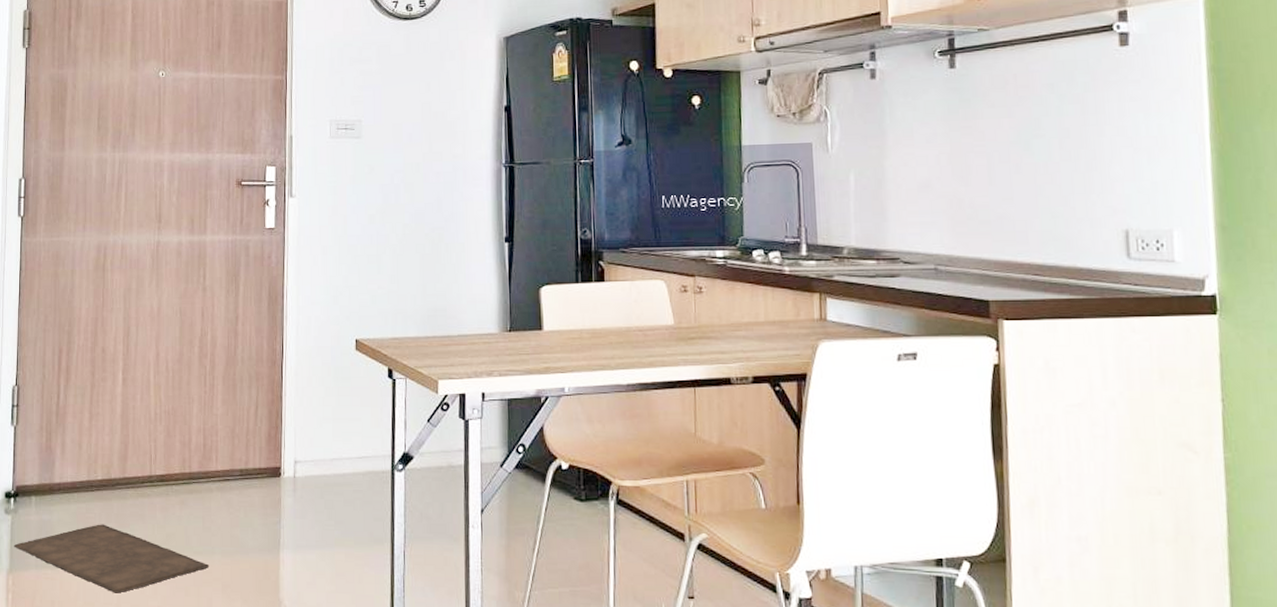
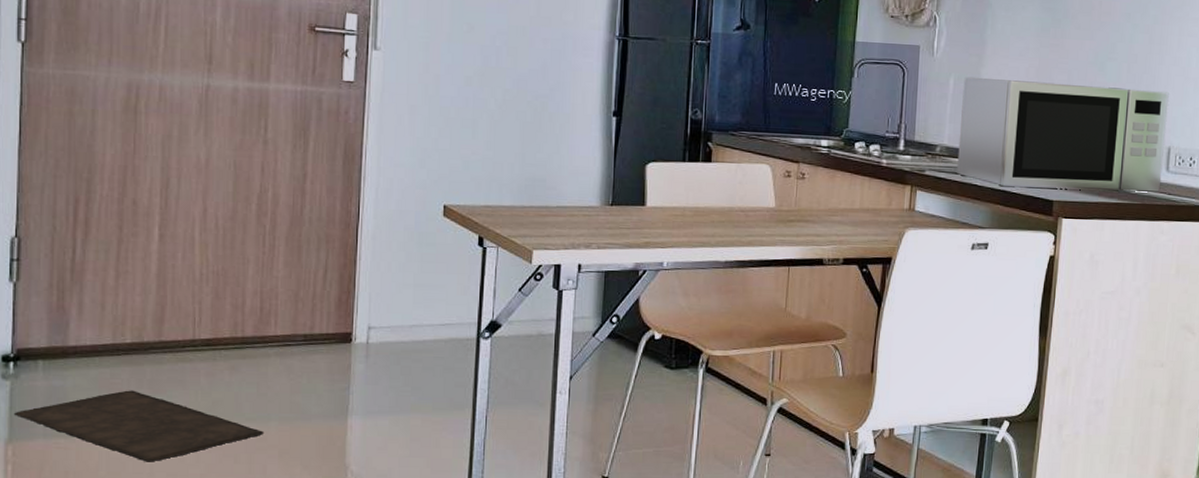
microwave: none [865,167,1123,288] -> present [957,76,1169,193]

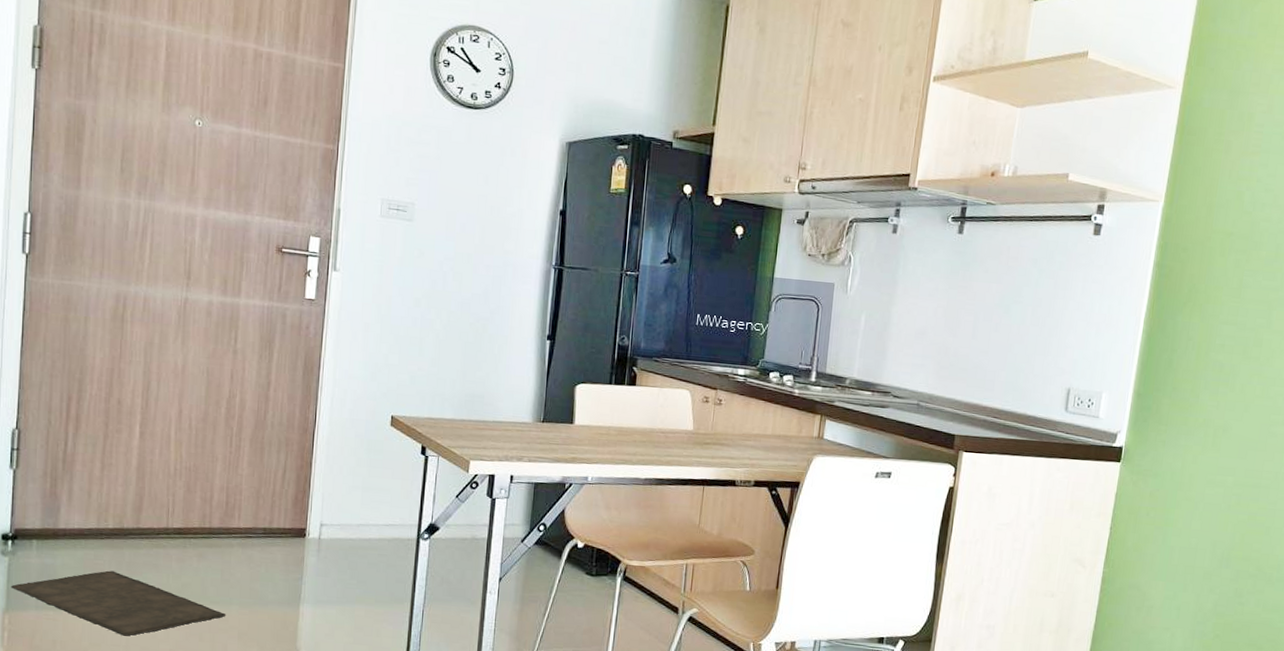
microwave: present [957,76,1169,193] -> none [864,314,1071,431]

